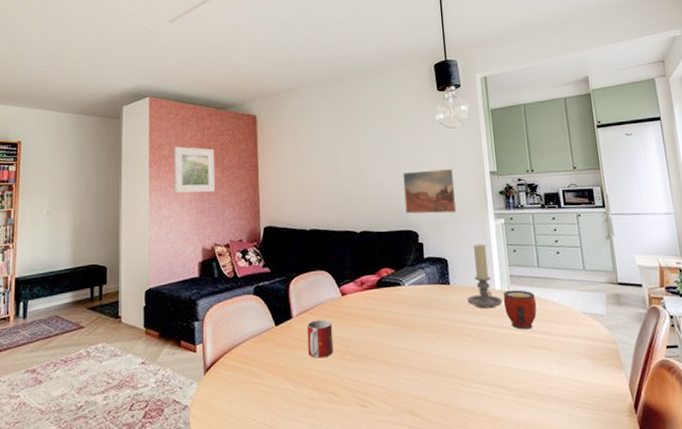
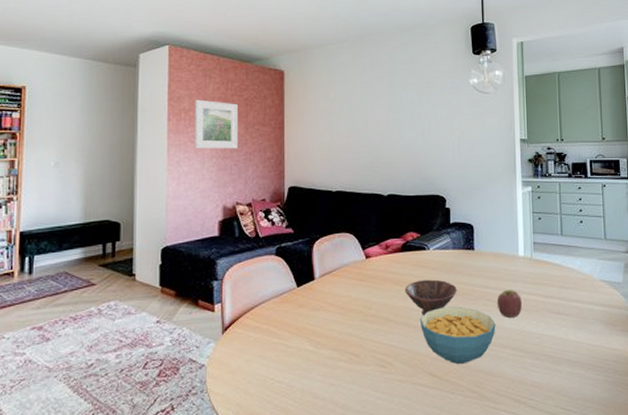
mug: present [307,320,334,358] -> none [329,282,356,320]
bowl: none [382,315,435,353] -> present [405,279,457,315]
cereal bowl: none [399,342,477,403] -> present [420,306,496,365]
wall art: present [403,169,457,214] -> none [433,135,485,179]
candle holder: present [467,243,503,309] -> none [490,210,525,275]
apple: none [476,325,502,354] -> present [498,290,522,318]
mug: present [503,290,537,330] -> none [525,257,558,296]

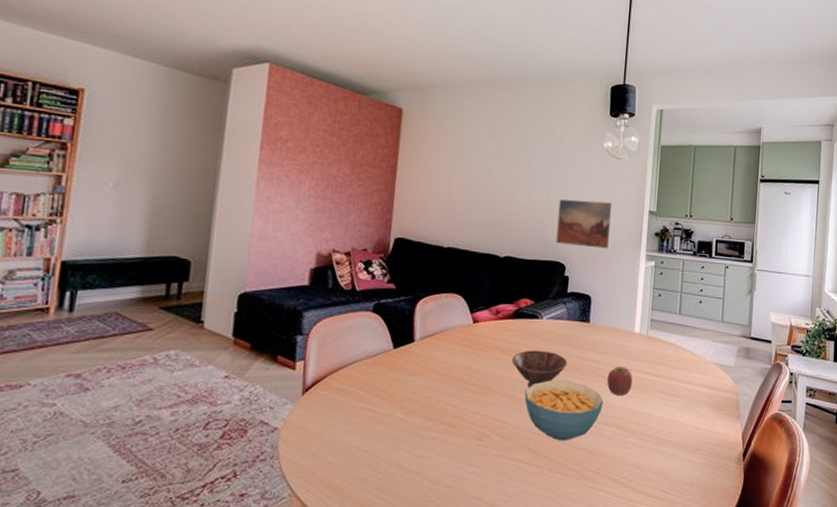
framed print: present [195,99,239,149] -> none [290,129,346,190]
wall art: none [433,135,485,179] -> present [556,199,612,249]

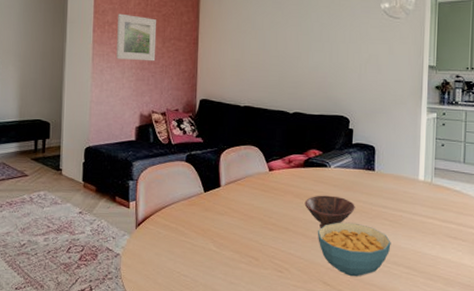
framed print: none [290,129,346,190] -> present [116,13,157,62]
wall art: present [556,199,612,249] -> none [339,59,392,103]
apple: present [607,367,633,395] -> none [394,211,419,238]

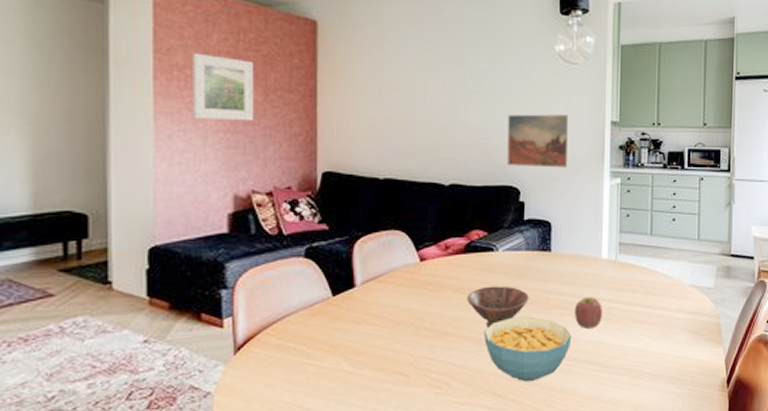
wall art: none [339,59,392,103] -> present [507,114,569,168]
apple: none [394,211,419,238] -> present [575,297,602,328]

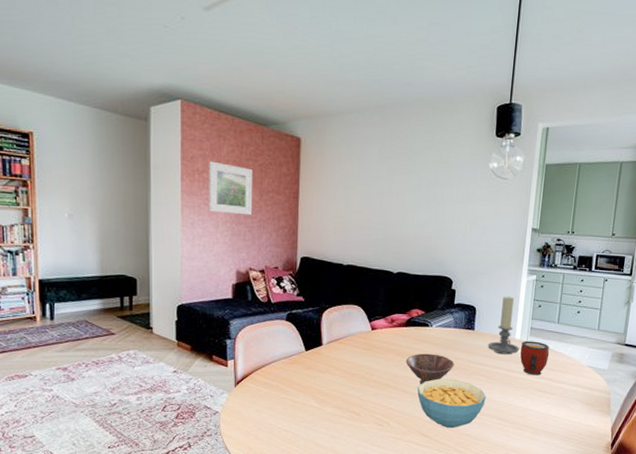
wall art: present [507,114,569,168] -> none [444,219,496,265]
candle holder: none [569,205,609,280] -> present [488,296,520,355]
apple: present [575,297,602,328] -> none [490,368,513,392]
mug: none [608,259,644,303] -> present [520,341,550,376]

